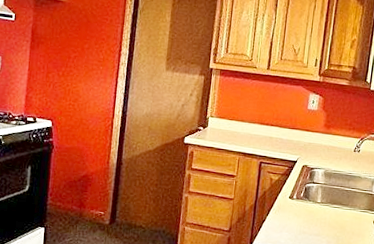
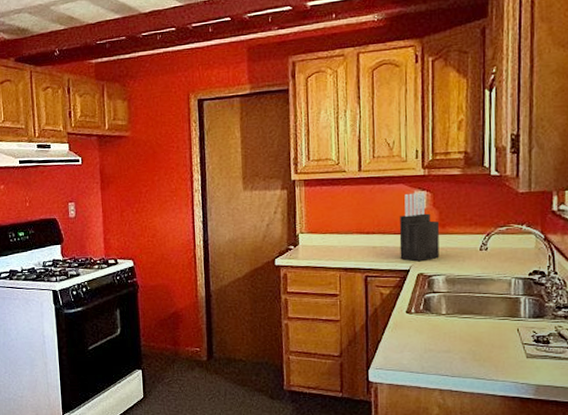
knife block: none [290,95,326,155] -> present [399,192,440,262]

